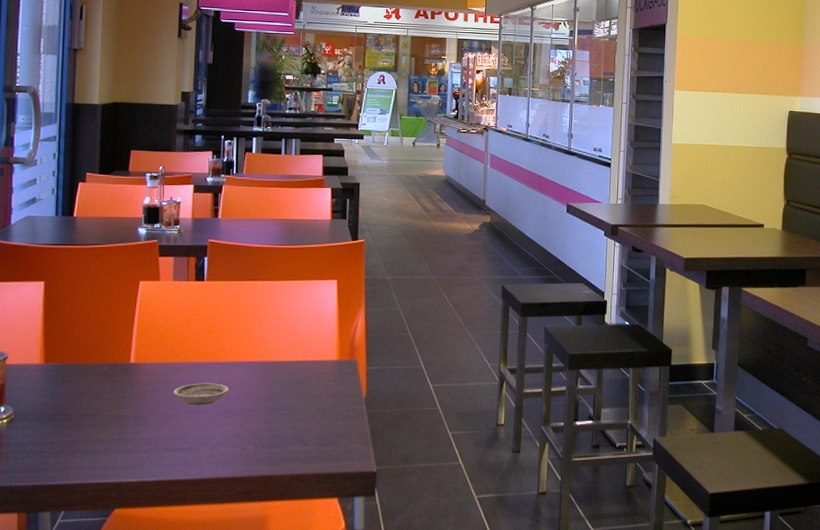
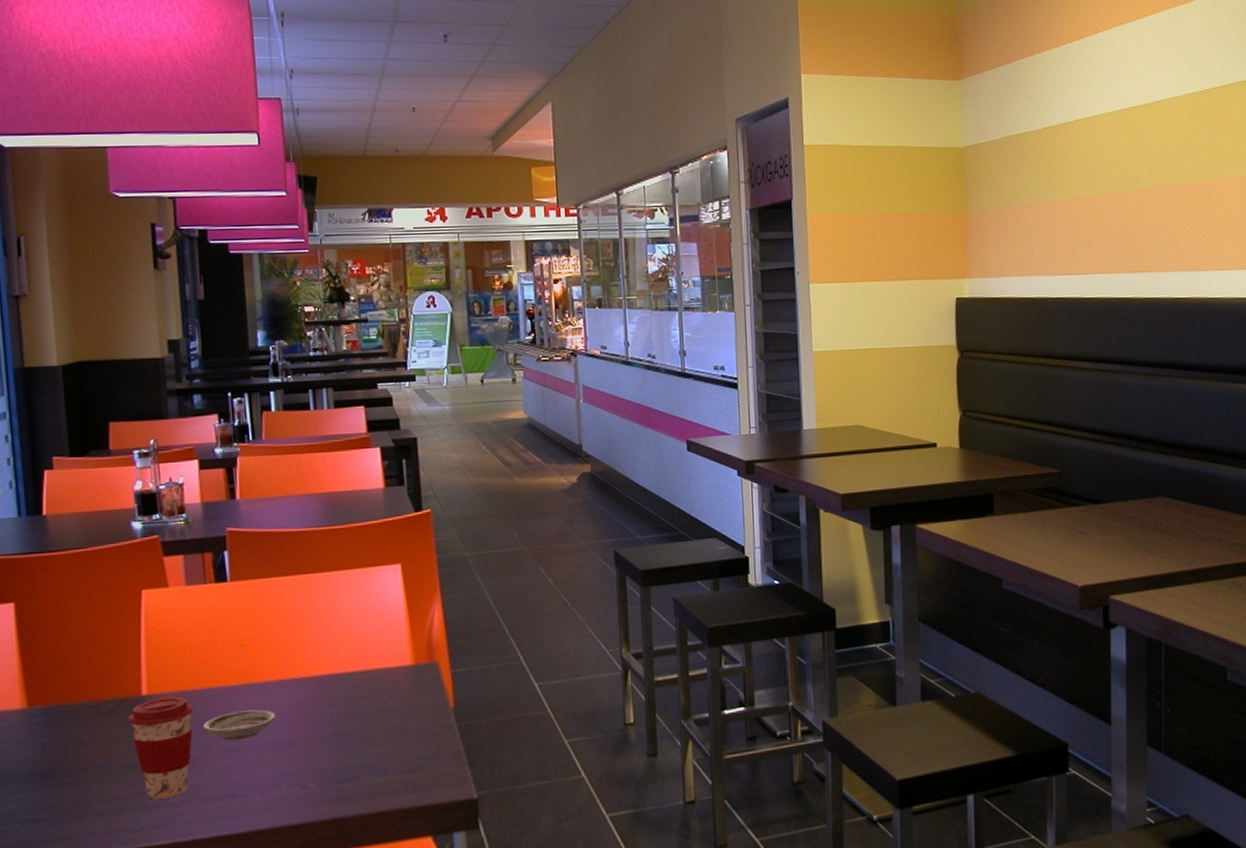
coffee cup: none [117,366,168,446] -> present [127,696,194,800]

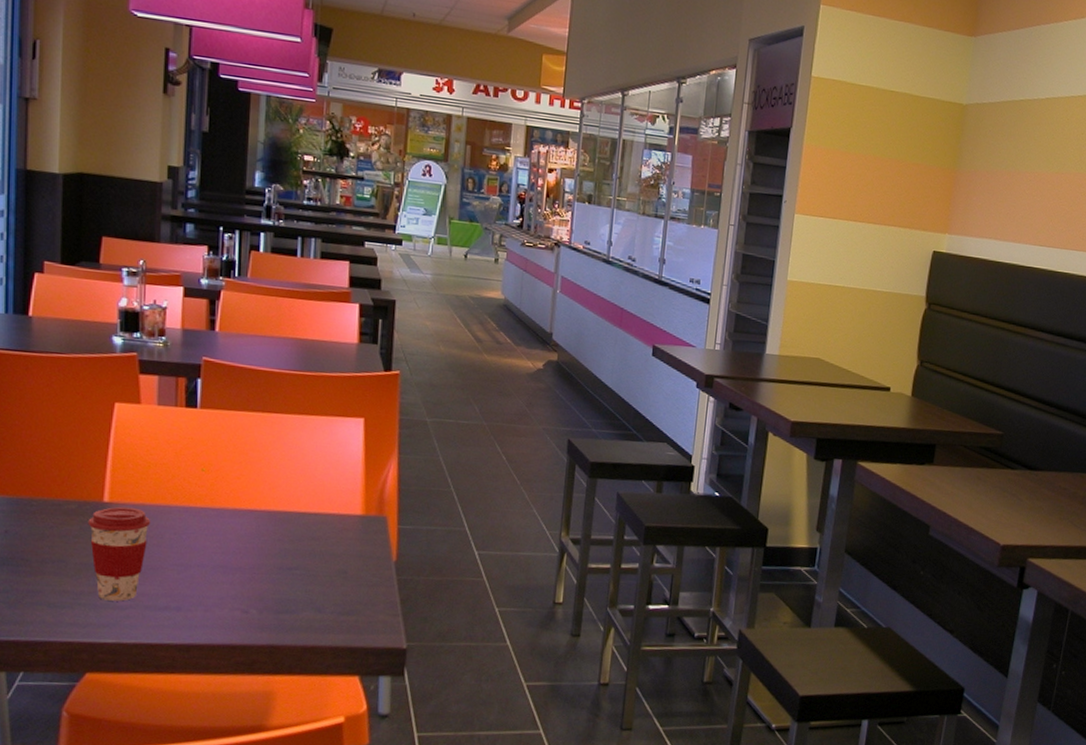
saucer: present [203,709,277,741] -> none [158,531,228,559]

